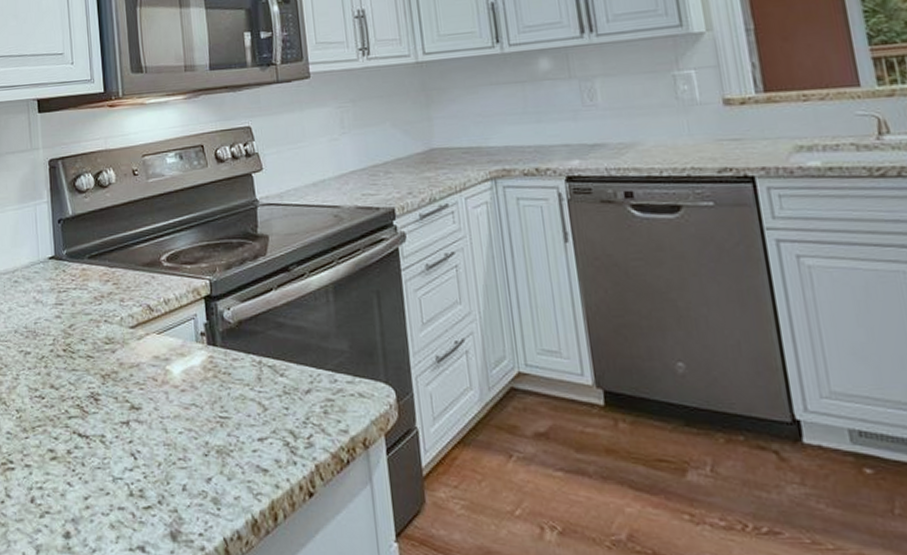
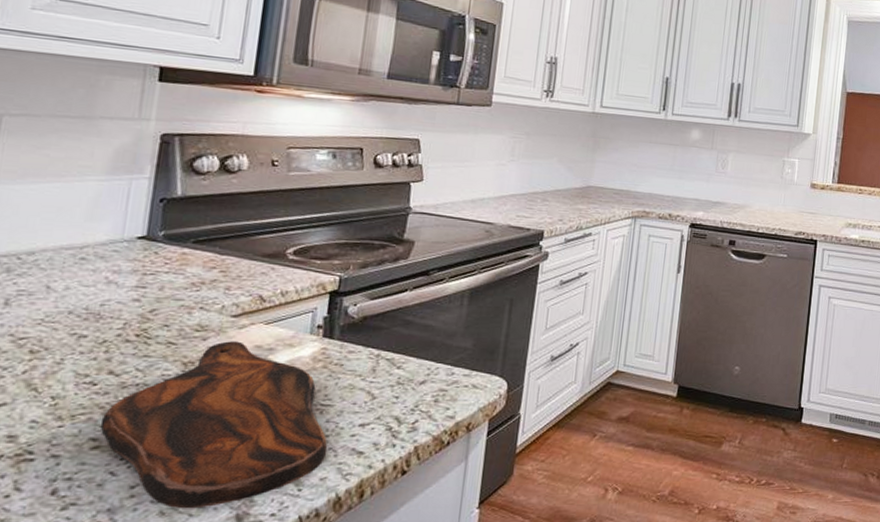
cutting board: none [53,352,235,524] -> present [100,341,328,509]

